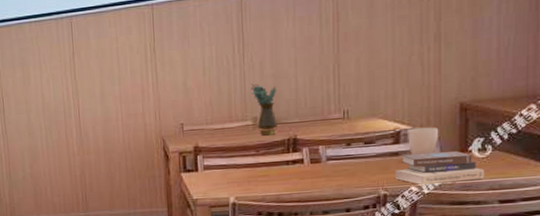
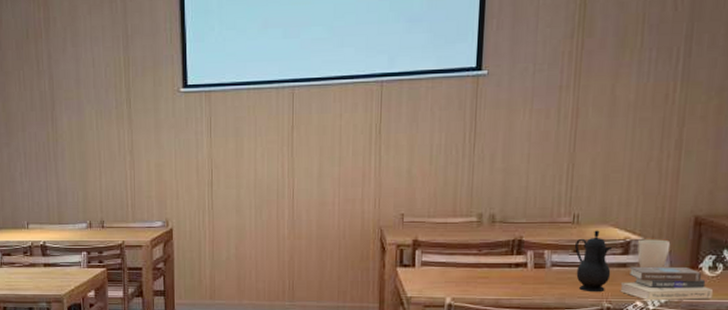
vase: present [250,83,277,136] -> none [479,177,505,234]
coffeepot: none [348,123,384,181] -> present [575,230,612,291]

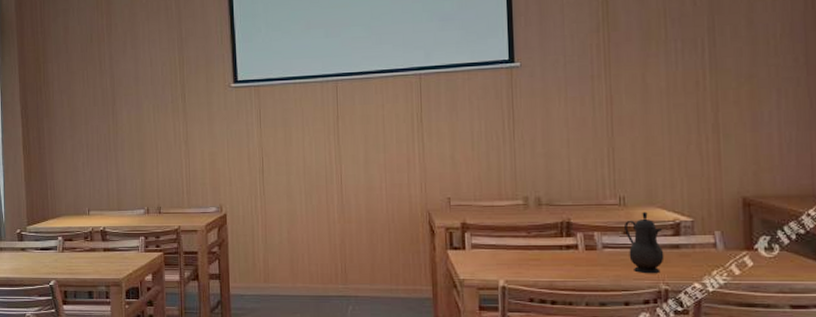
books: present [619,266,714,301] -> none [675,247,774,283]
cup: present [637,239,671,268] -> none [688,220,722,249]

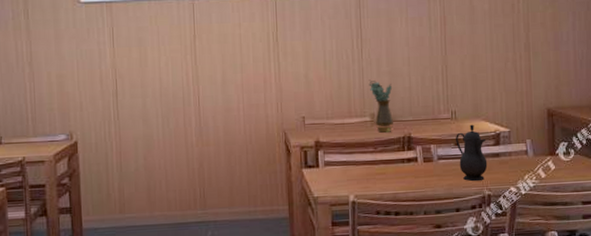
vase: none [521,161,550,217] -> present [368,80,393,133]

